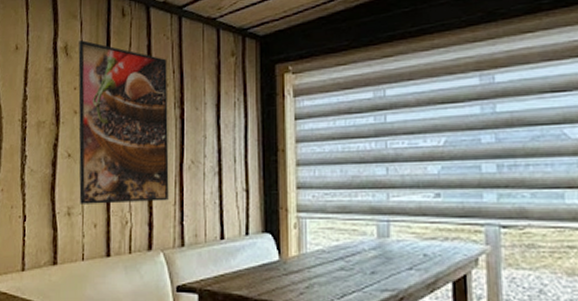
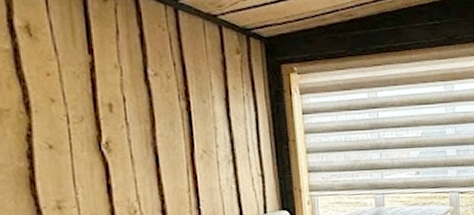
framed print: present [78,40,169,204] -> none [46,21,182,197]

